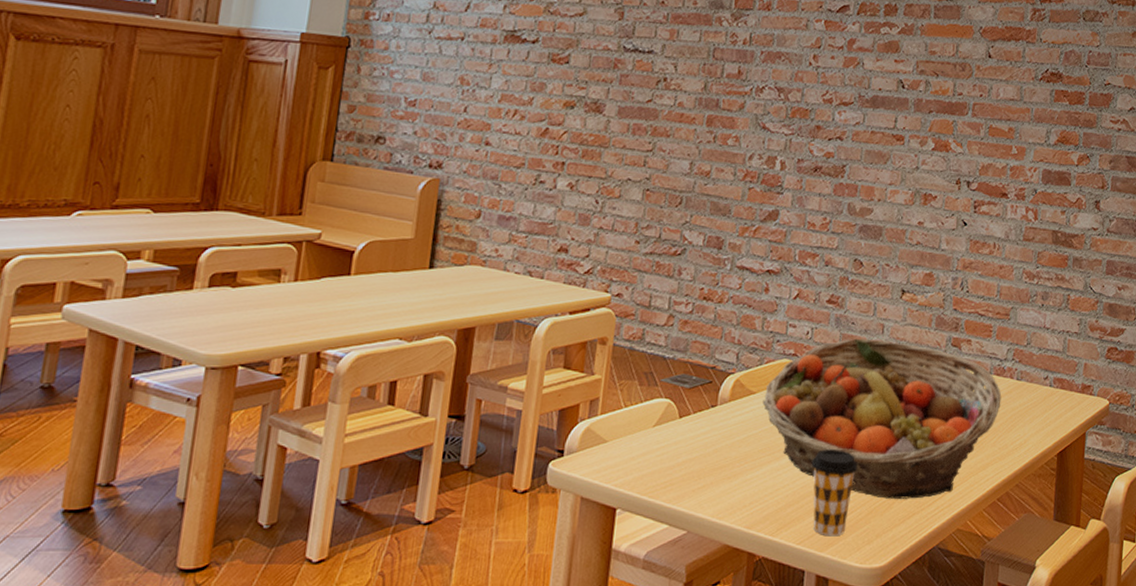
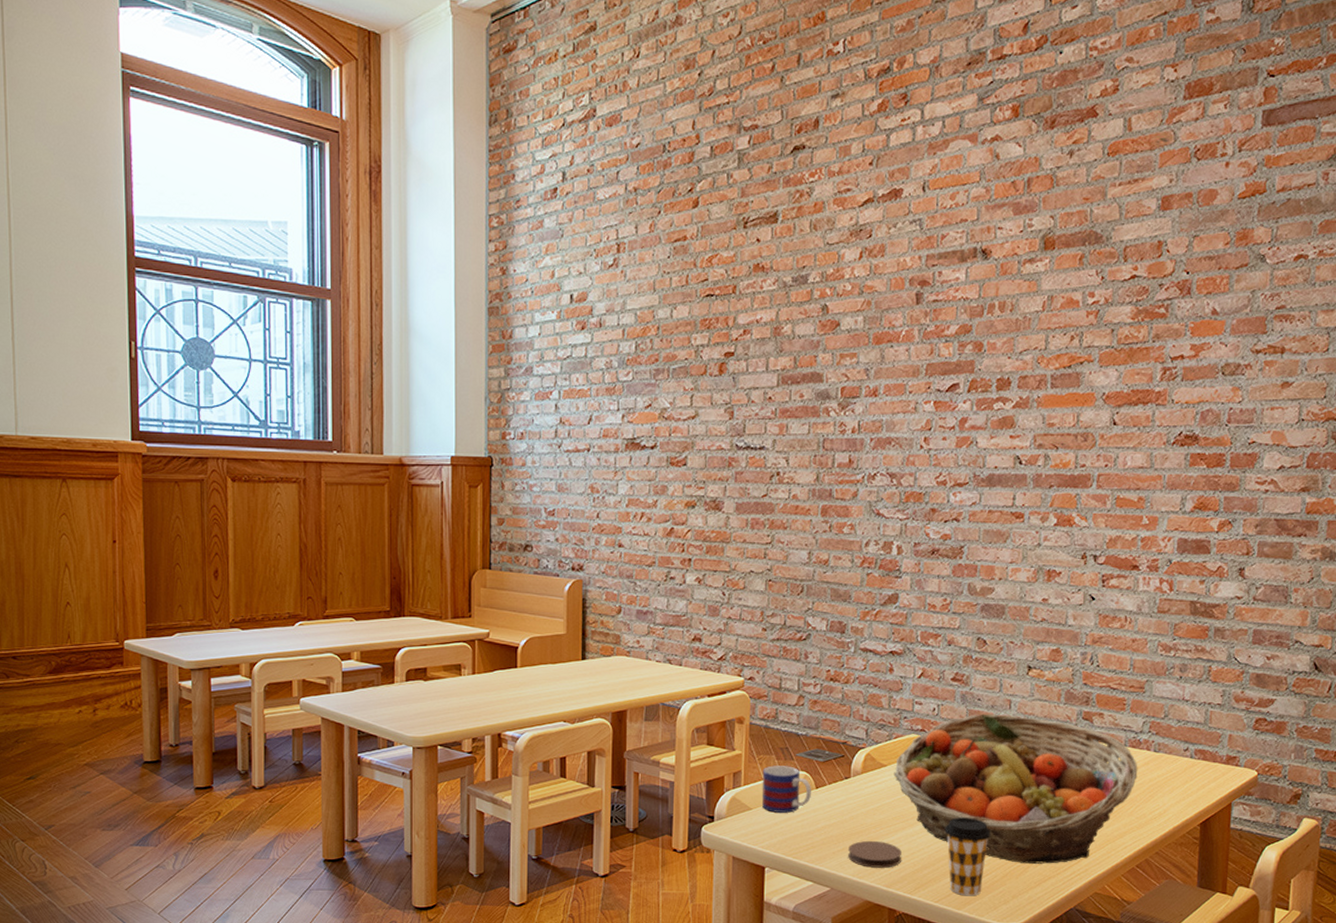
mug: none [618,392,675,446] -> present [761,765,811,813]
coaster: none [708,476,766,507] -> present [848,840,901,868]

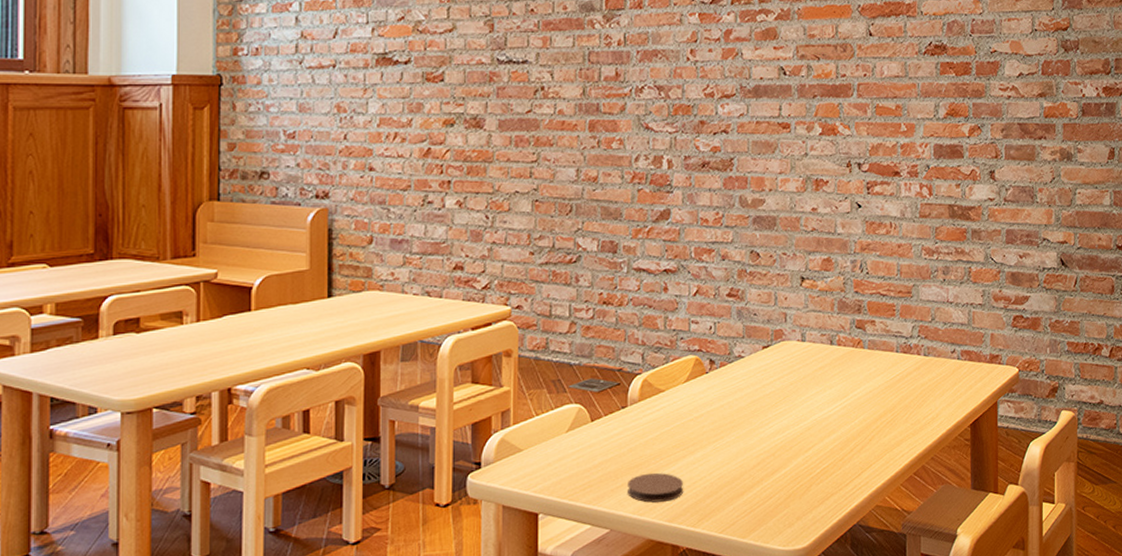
mug: present [761,765,811,813] -> none [533,399,586,452]
fruit basket: present [894,713,1138,864] -> none [672,328,910,482]
coffee cup: present [944,817,991,896] -> none [726,439,773,523]

